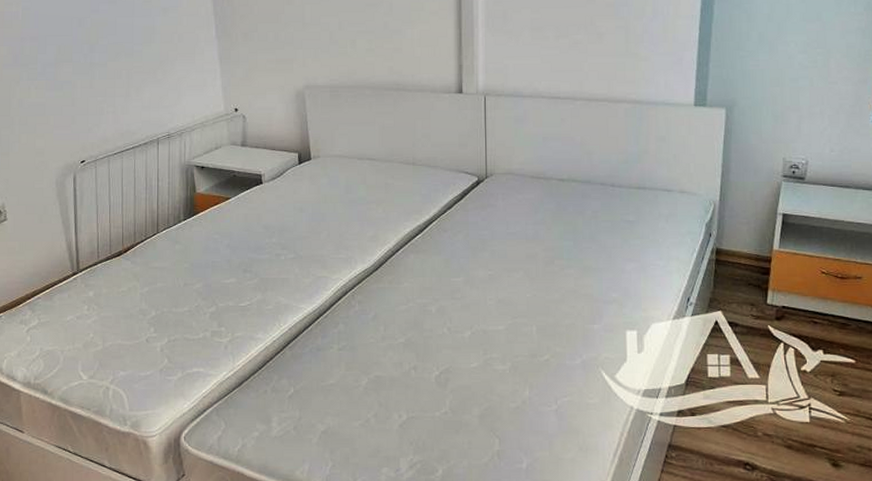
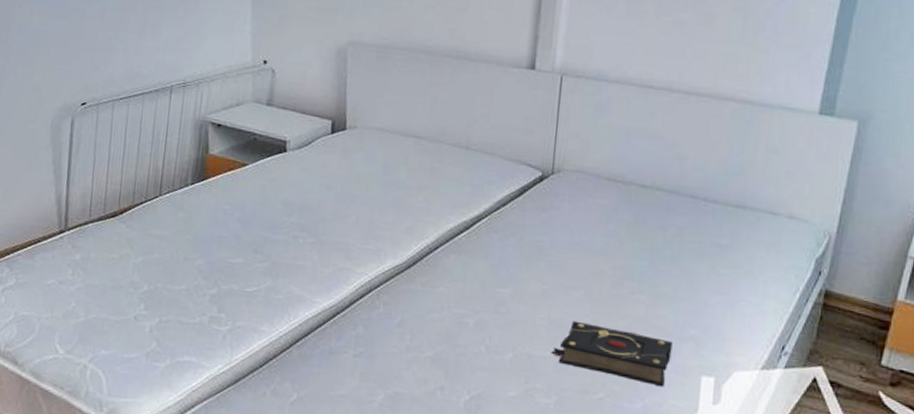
book: none [502,297,600,344] -> present [551,320,673,388]

